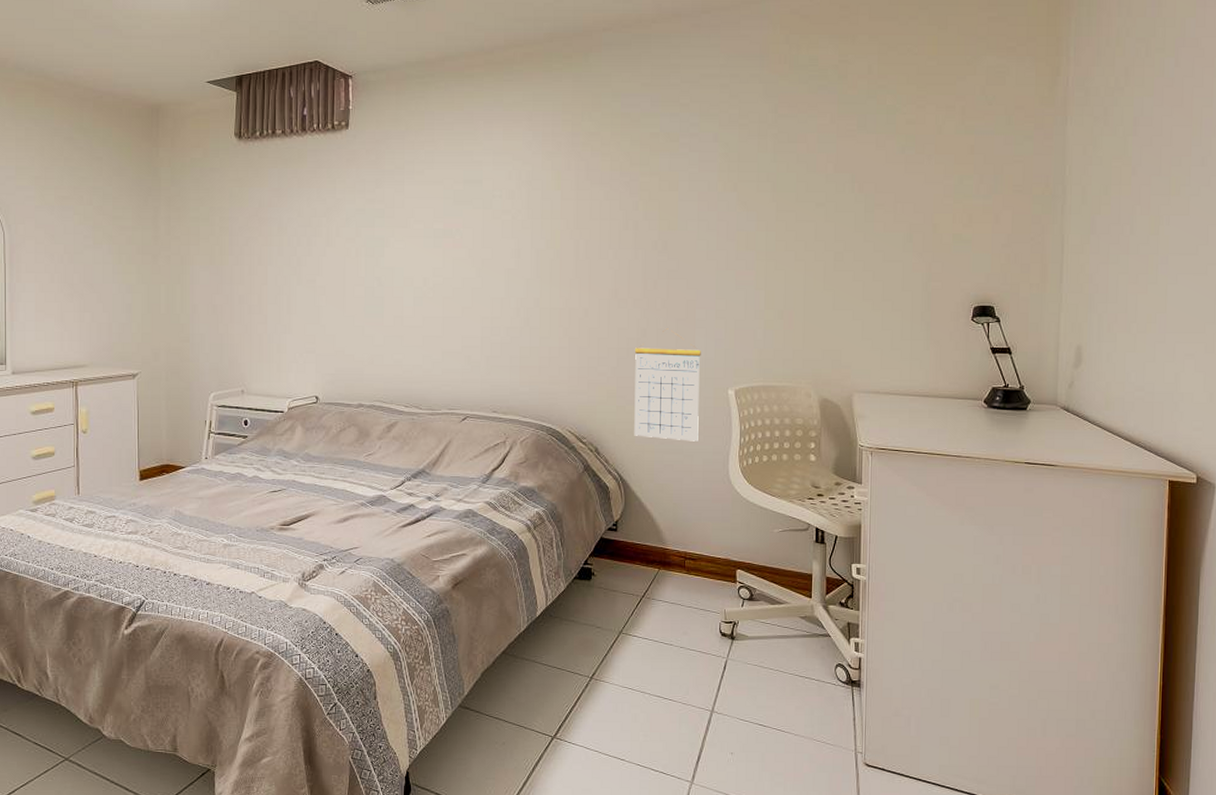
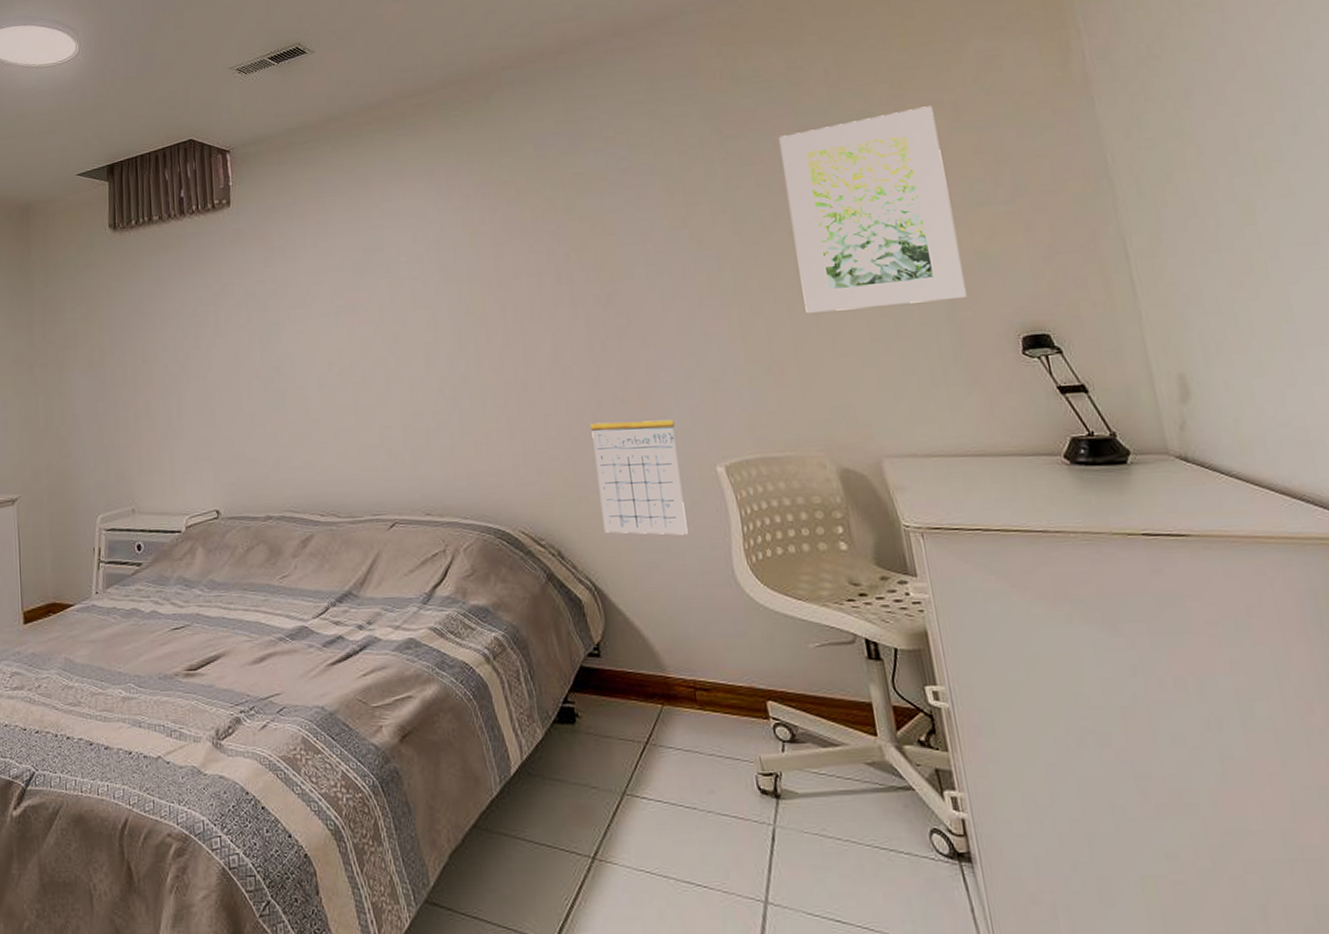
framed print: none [818,109,946,273] -> present [779,106,967,313]

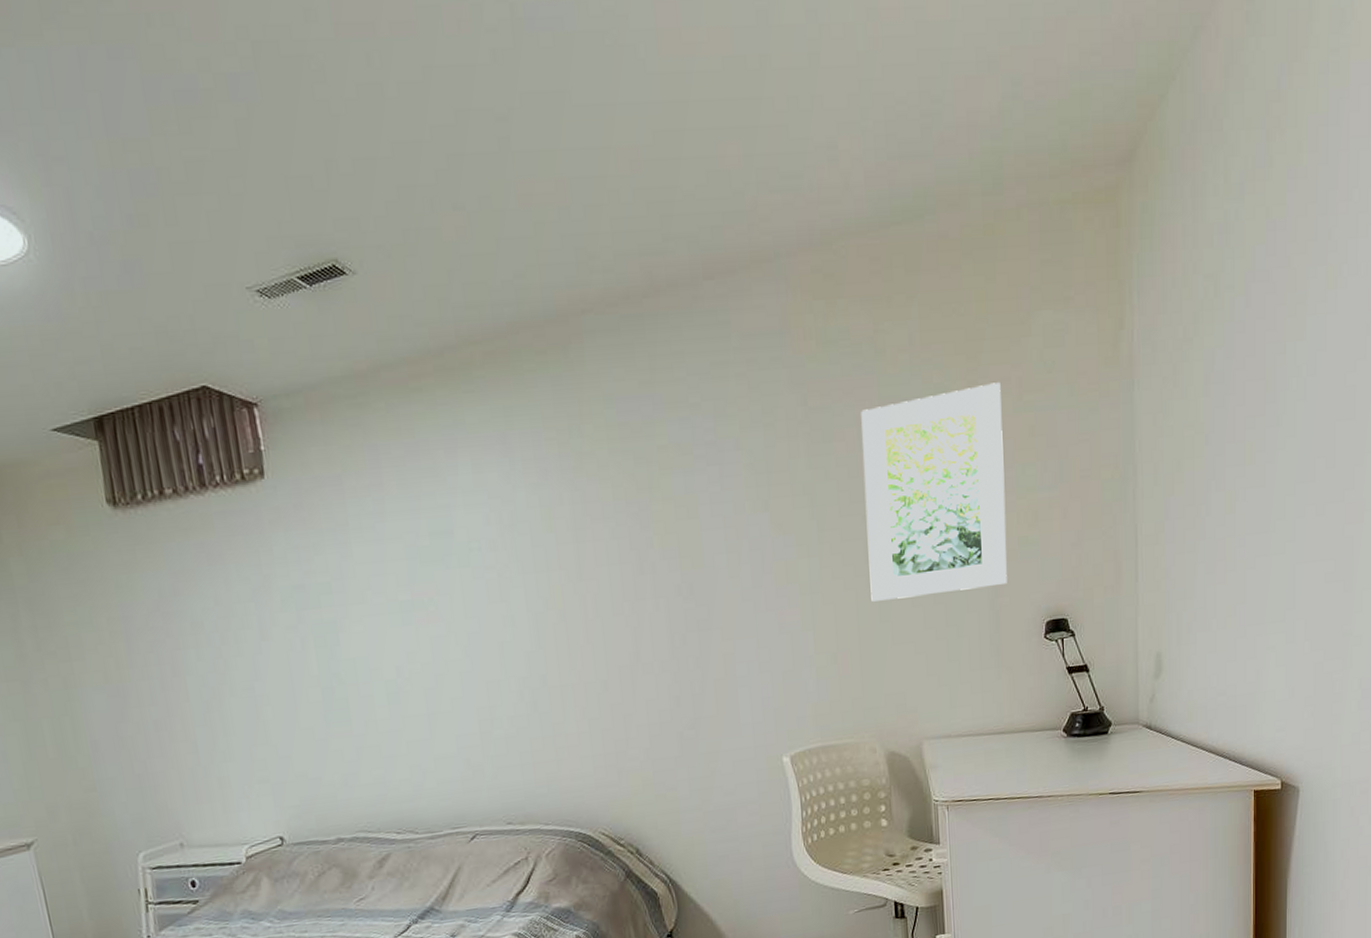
calendar: present [589,397,688,535] -> none [668,692,755,828]

